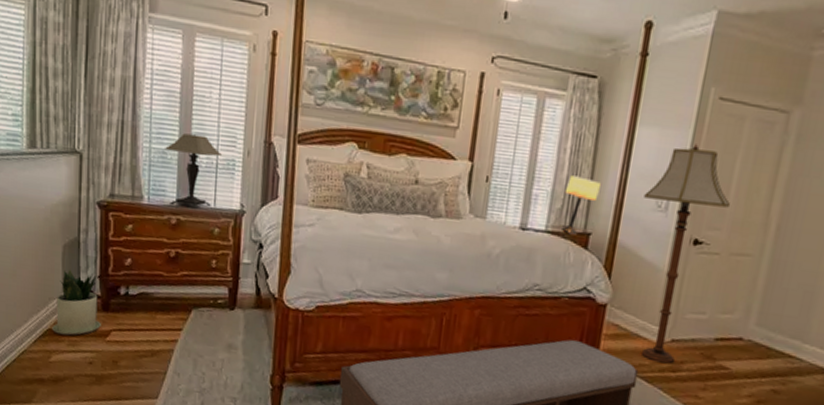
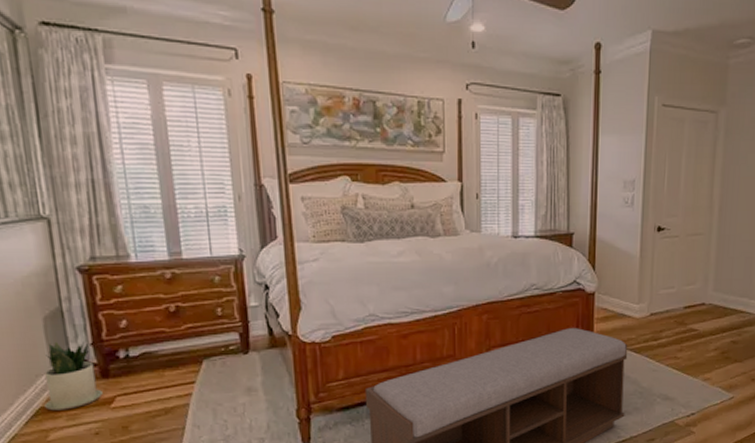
table lamp: present [163,133,223,209] -> none [145,185,212,260]
table lamp: present [560,175,601,235] -> none [546,184,576,236]
floor lamp: present [642,144,731,364] -> none [613,146,683,335]

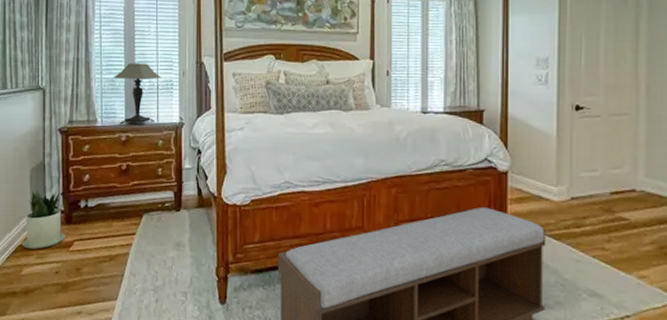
table lamp: none [145,185,212,260] -> present [112,63,162,125]

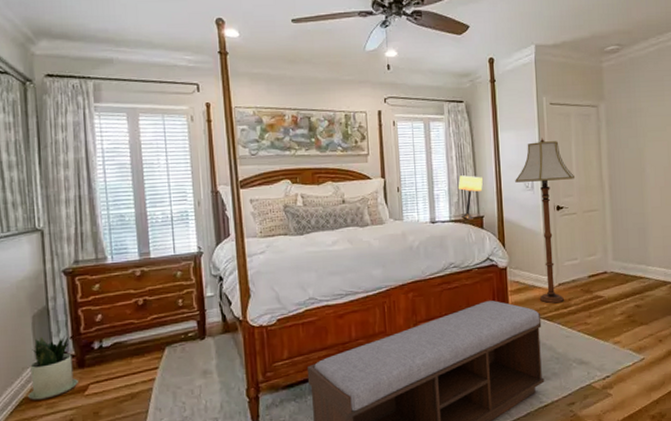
table lamp: present [112,63,162,125] -> none [121,196,176,260]
table lamp: none [456,62,486,113] -> present [458,175,483,220]
floor lamp: none [525,24,603,220] -> present [515,138,576,304]

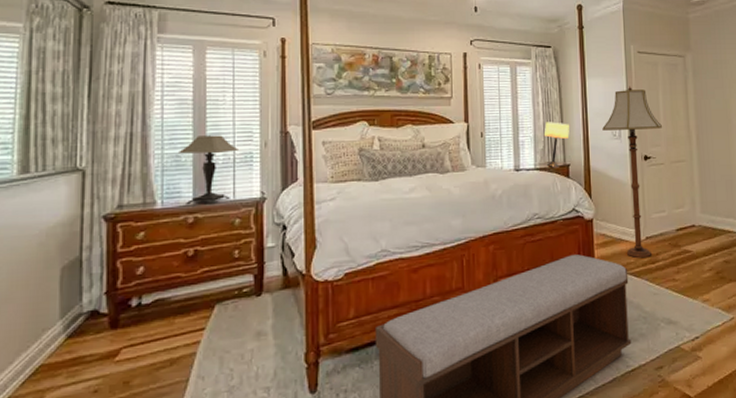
planter: present [28,334,78,400] -> none [46,290,109,368]
table lamp: none [121,196,176,260] -> present [177,135,240,205]

